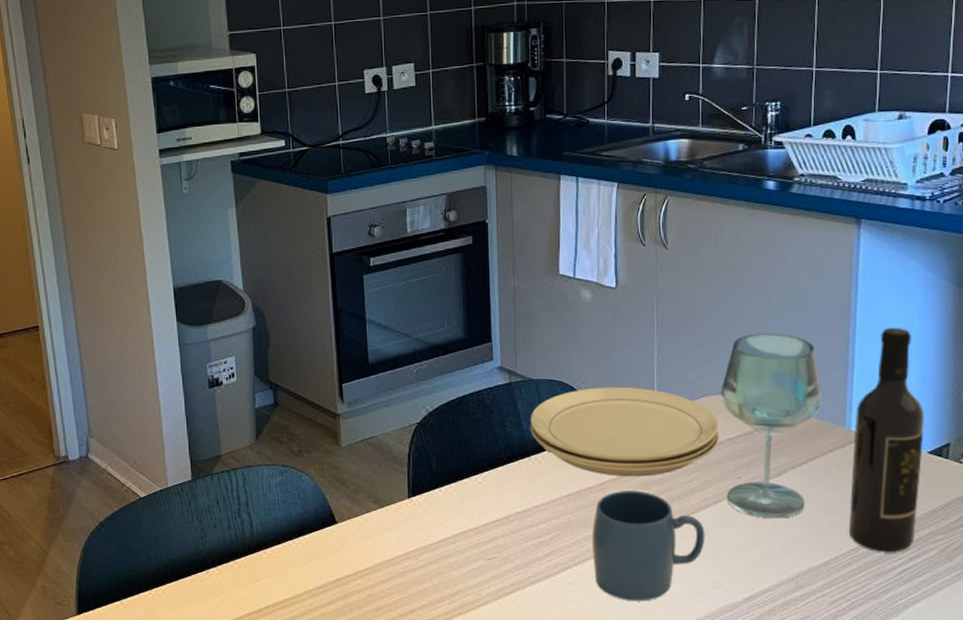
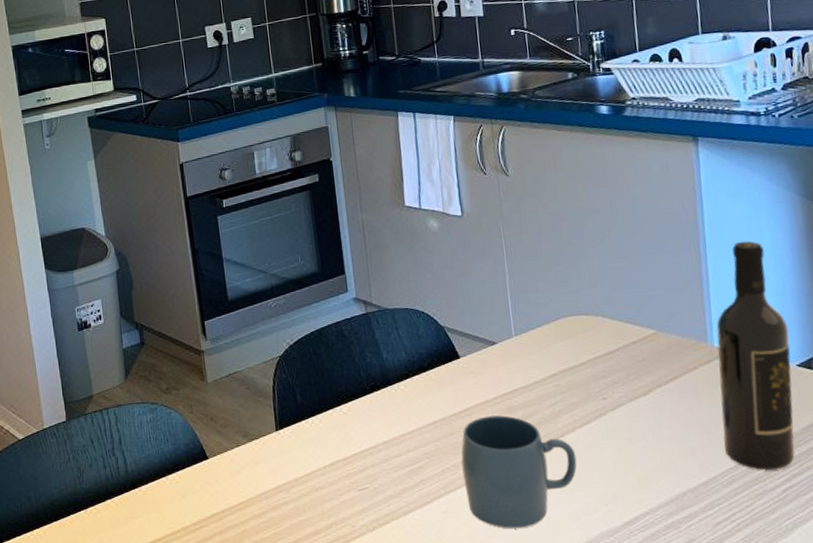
plate: present [530,386,720,477] -> none [389,312,581,402]
wine glass: present [720,333,823,519] -> none [576,252,681,440]

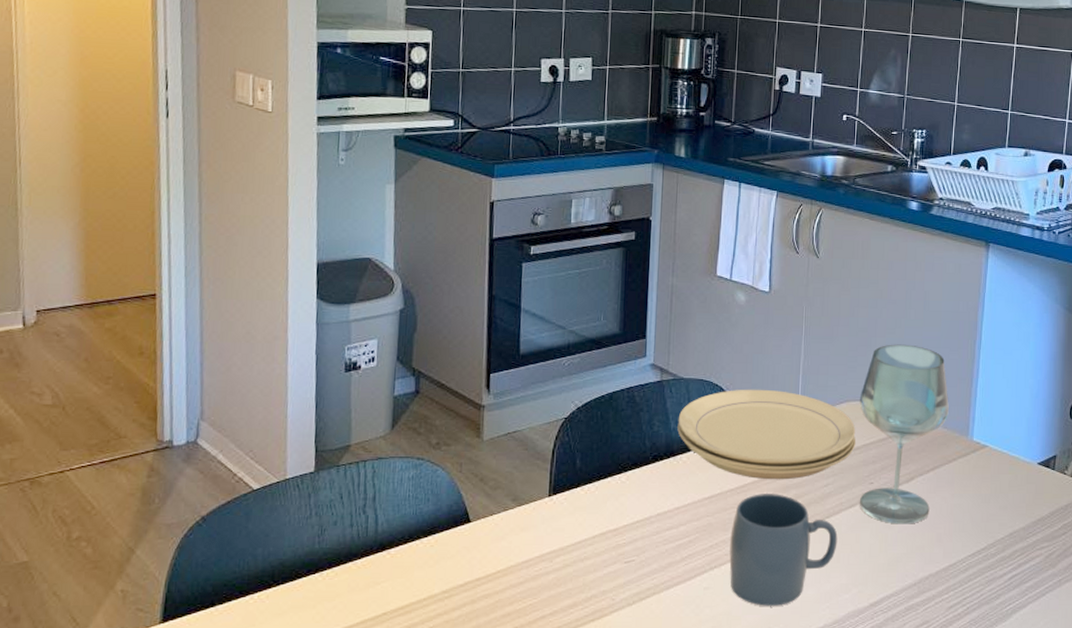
plate: none [389,312,581,402] -> present [677,389,856,480]
wine glass: none [576,252,681,440] -> present [859,344,950,524]
wine bottle: present [716,241,795,471] -> none [966,344,1037,559]

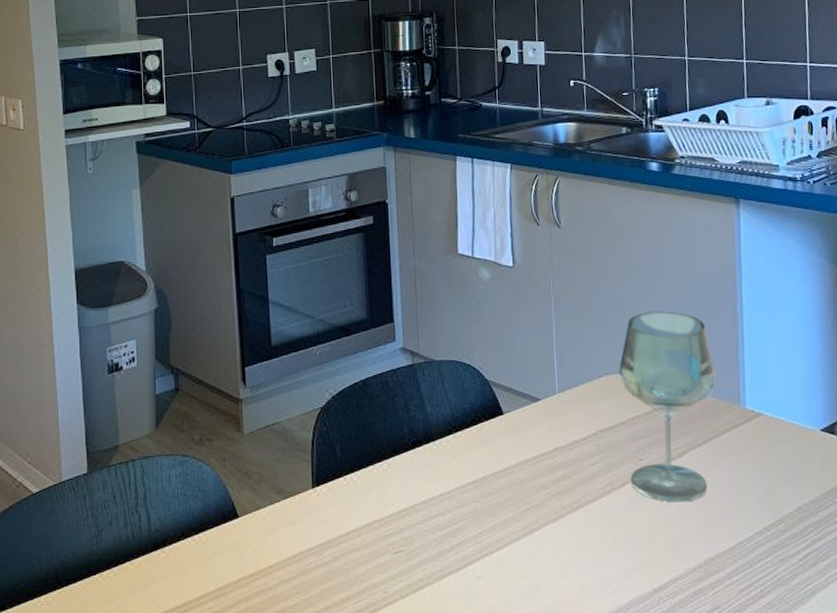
plate: present [677,389,856,480] -> none [433,367,621,461]
mug: present [729,492,838,606] -> none [499,474,612,595]

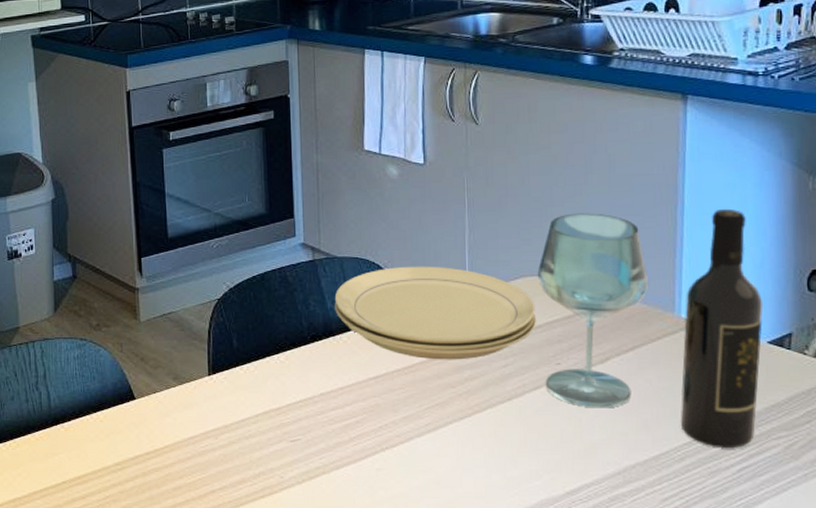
plate: none [433,367,621,461] -> present [334,266,537,360]
wine bottle: none [748,304,816,536] -> present [680,208,764,449]

